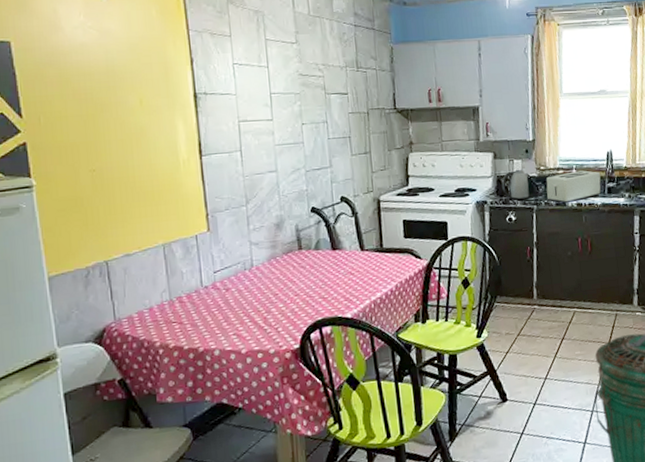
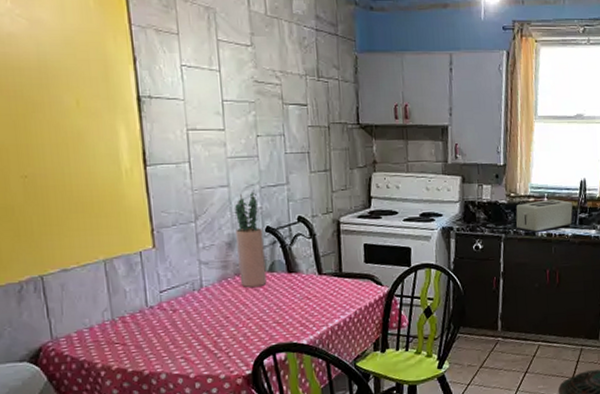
vase: none [283,174,313,266] -> present [235,190,267,288]
kettle: present [501,170,530,201] -> none [469,196,498,229]

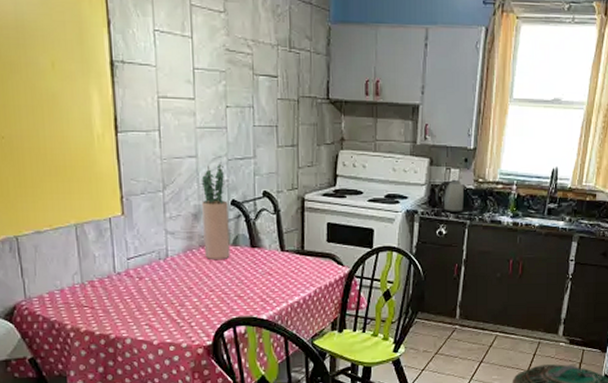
kettle: none [469,196,498,229] -> present [435,180,465,214]
toaster: present [515,199,573,233] -> none [481,187,543,222]

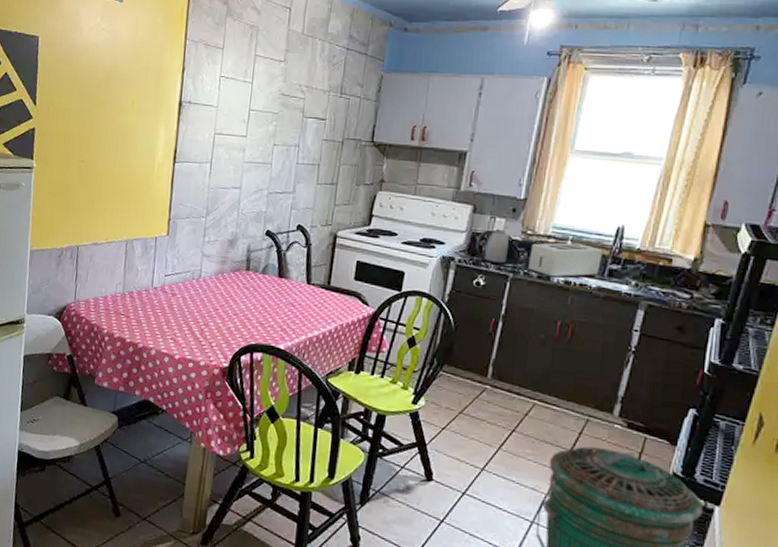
vase: present [202,162,230,261] -> none [234,194,264,287]
toaster: none [481,187,543,222] -> present [527,243,604,279]

